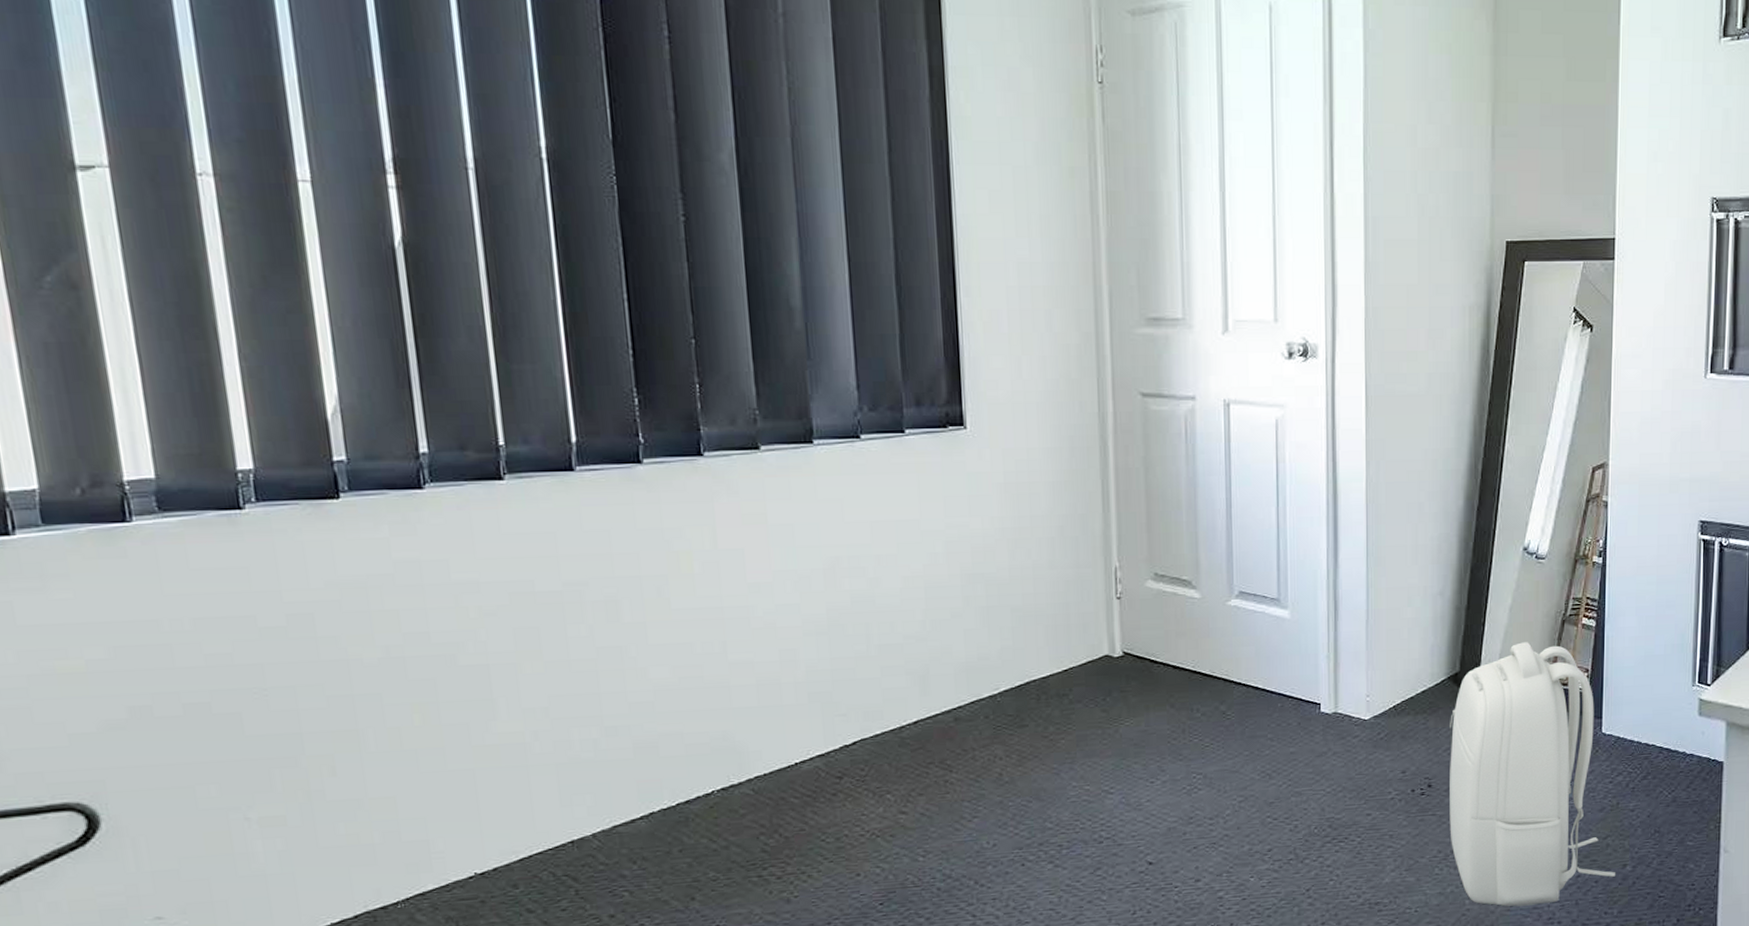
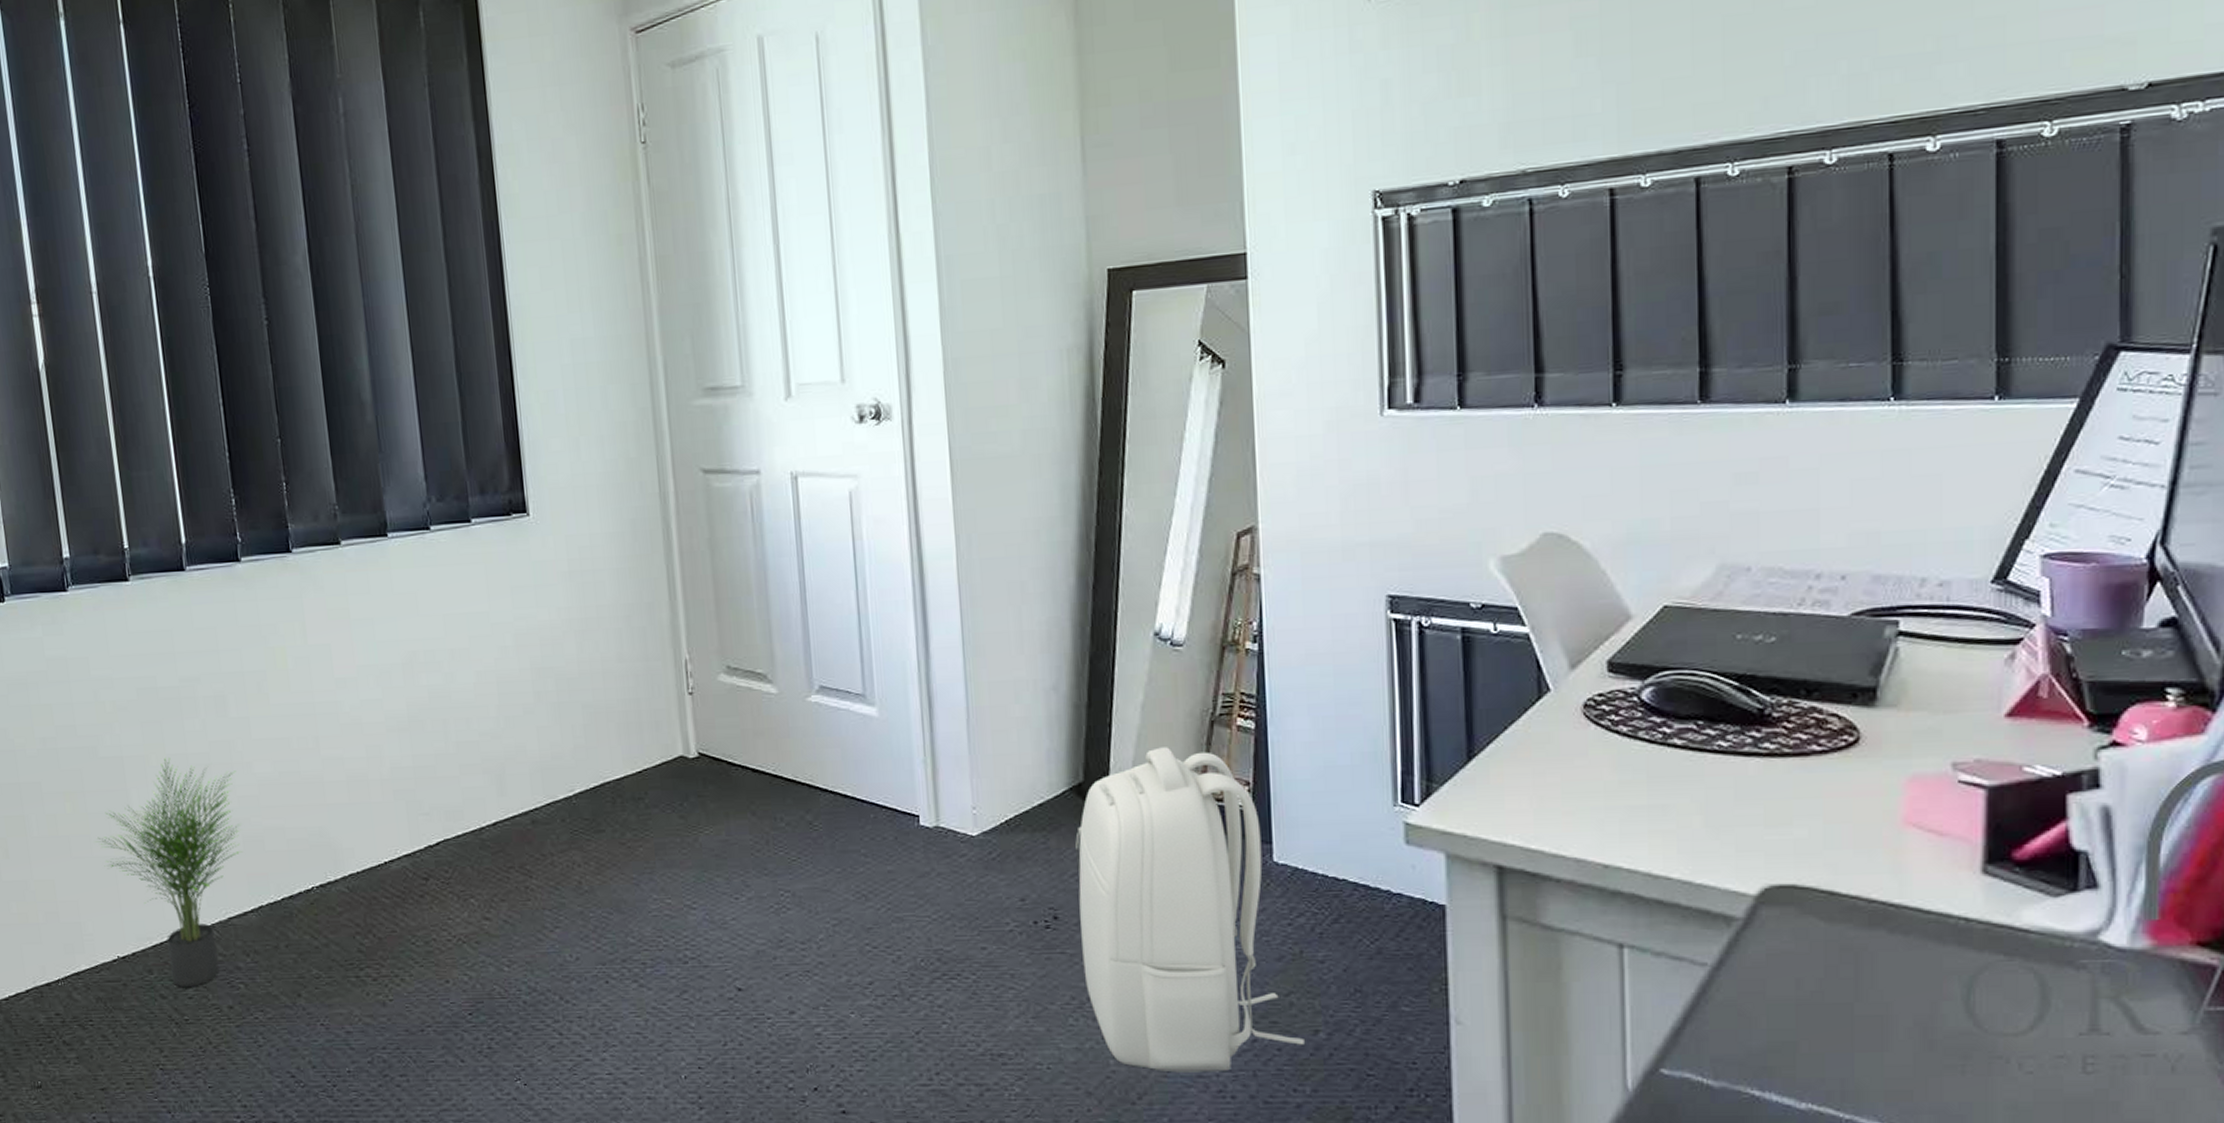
potted plant: none [451,665,632,900] -> present [95,758,242,987]

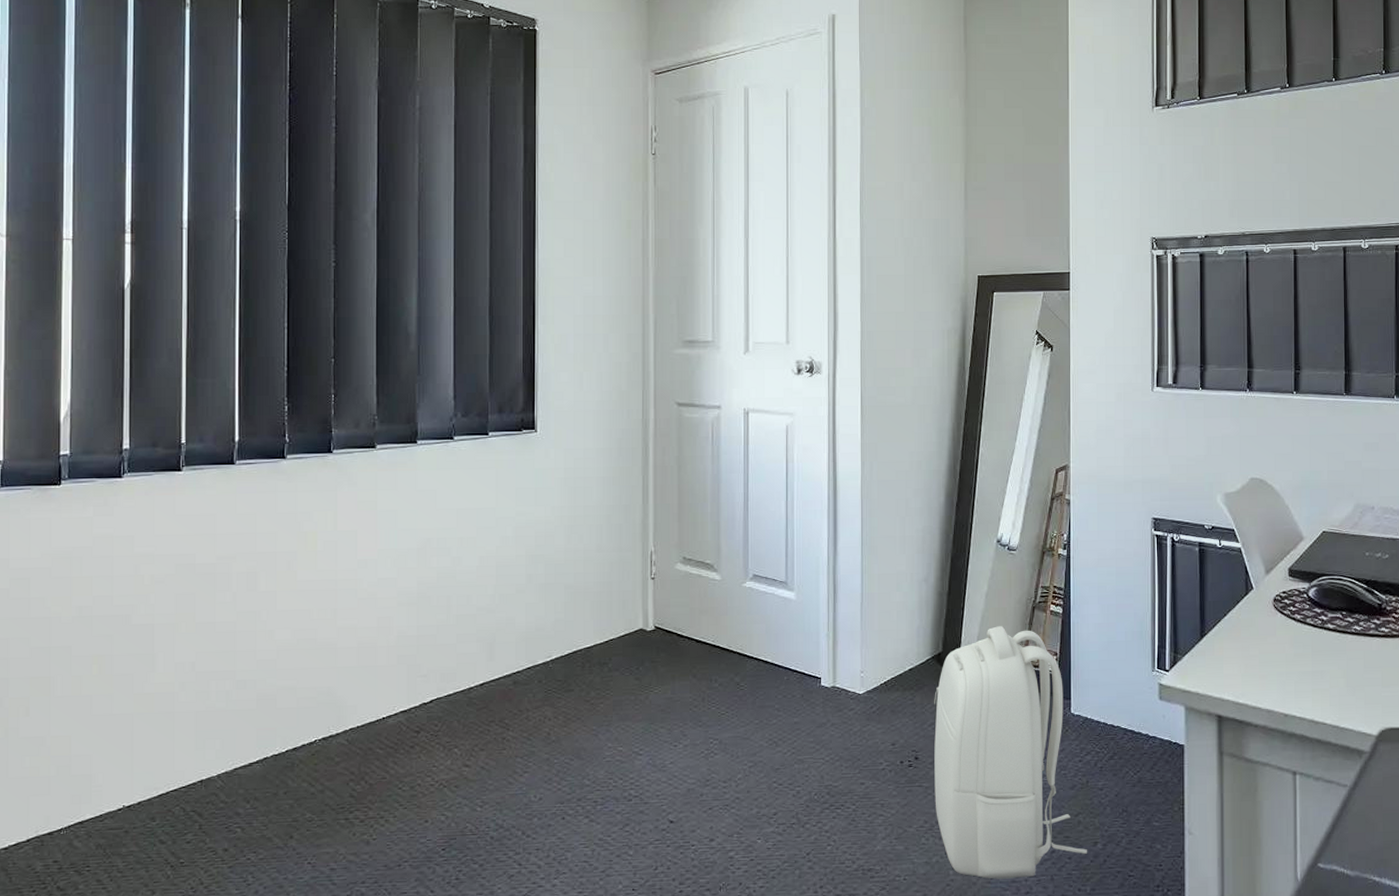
potted plant: present [95,758,242,987] -> none [117,626,259,832]

